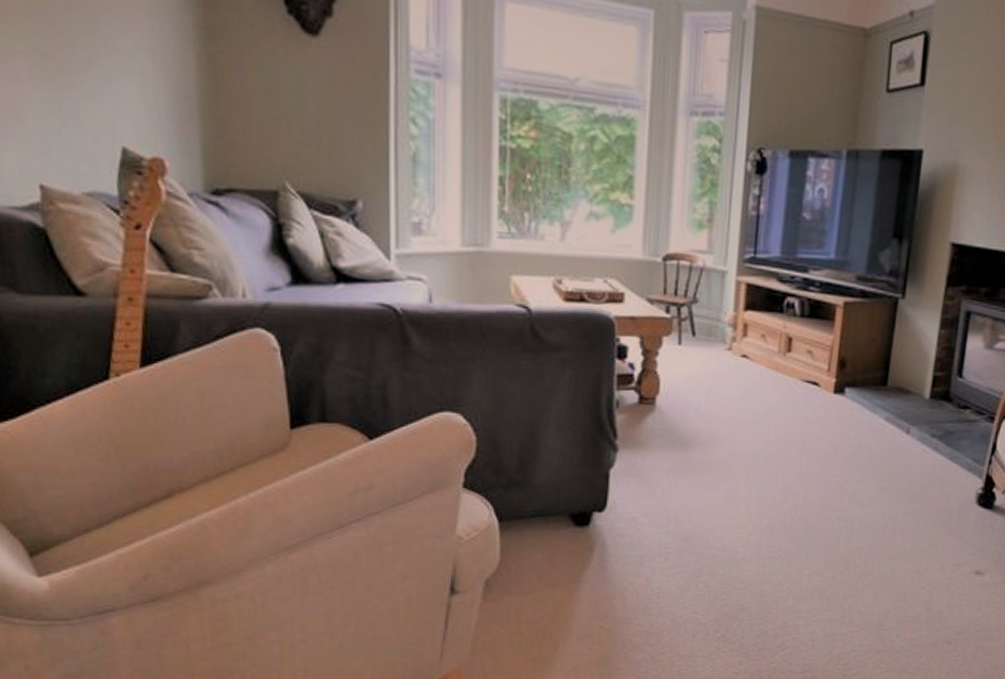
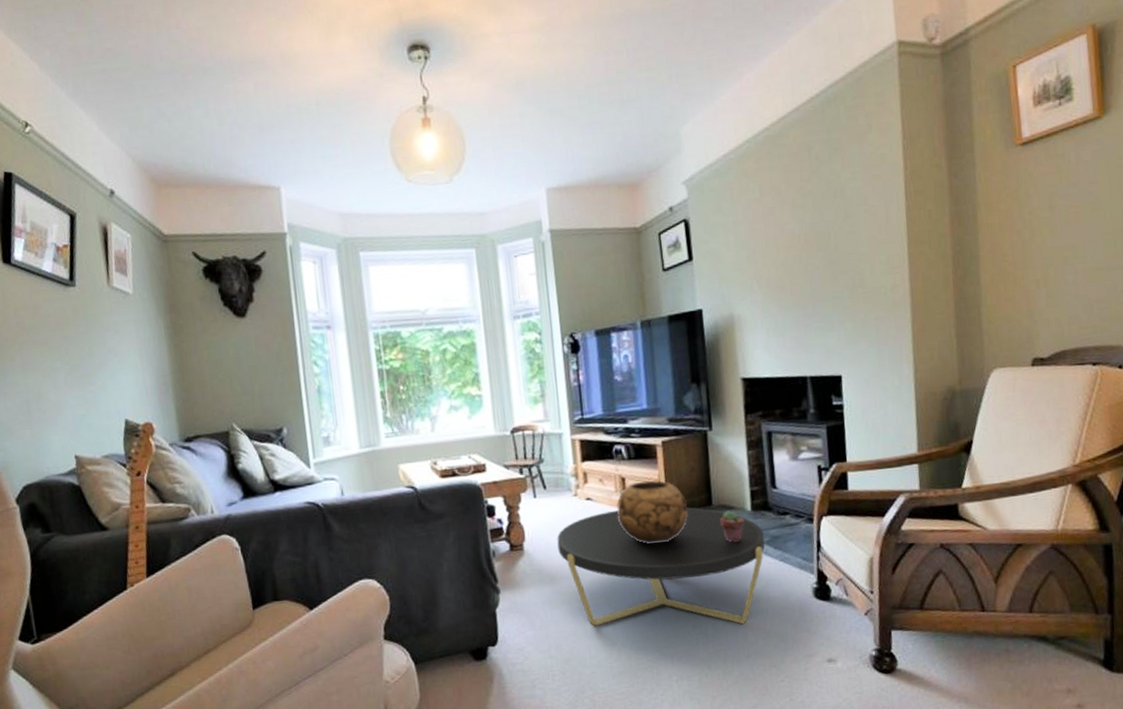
coffee table: none [697,374,939,523] -> present [557,507,765,626]
decorative bowl: none [774,344,860,421] -> present [616,480,688,544]
potted succulent: none [891,394,920,431] -> present [719,510,745,542]

